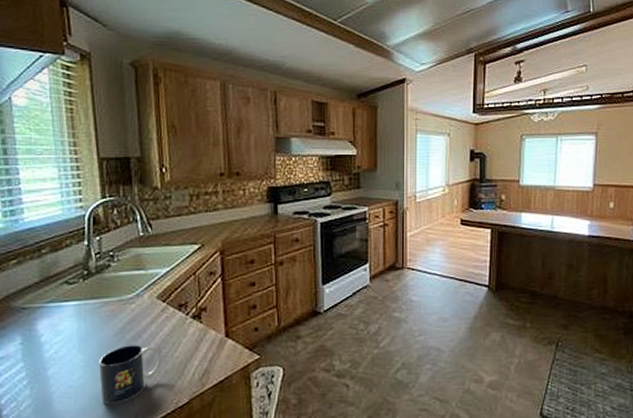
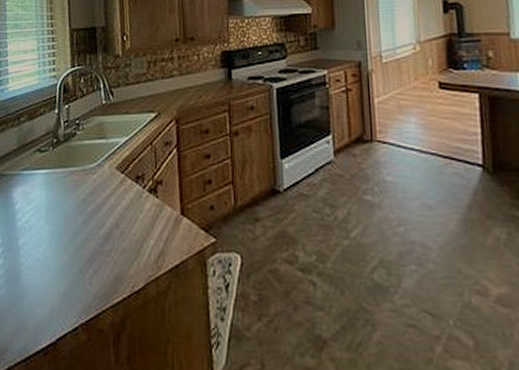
mug: present [99,345,162,404] -> none [62,218,120,282]

